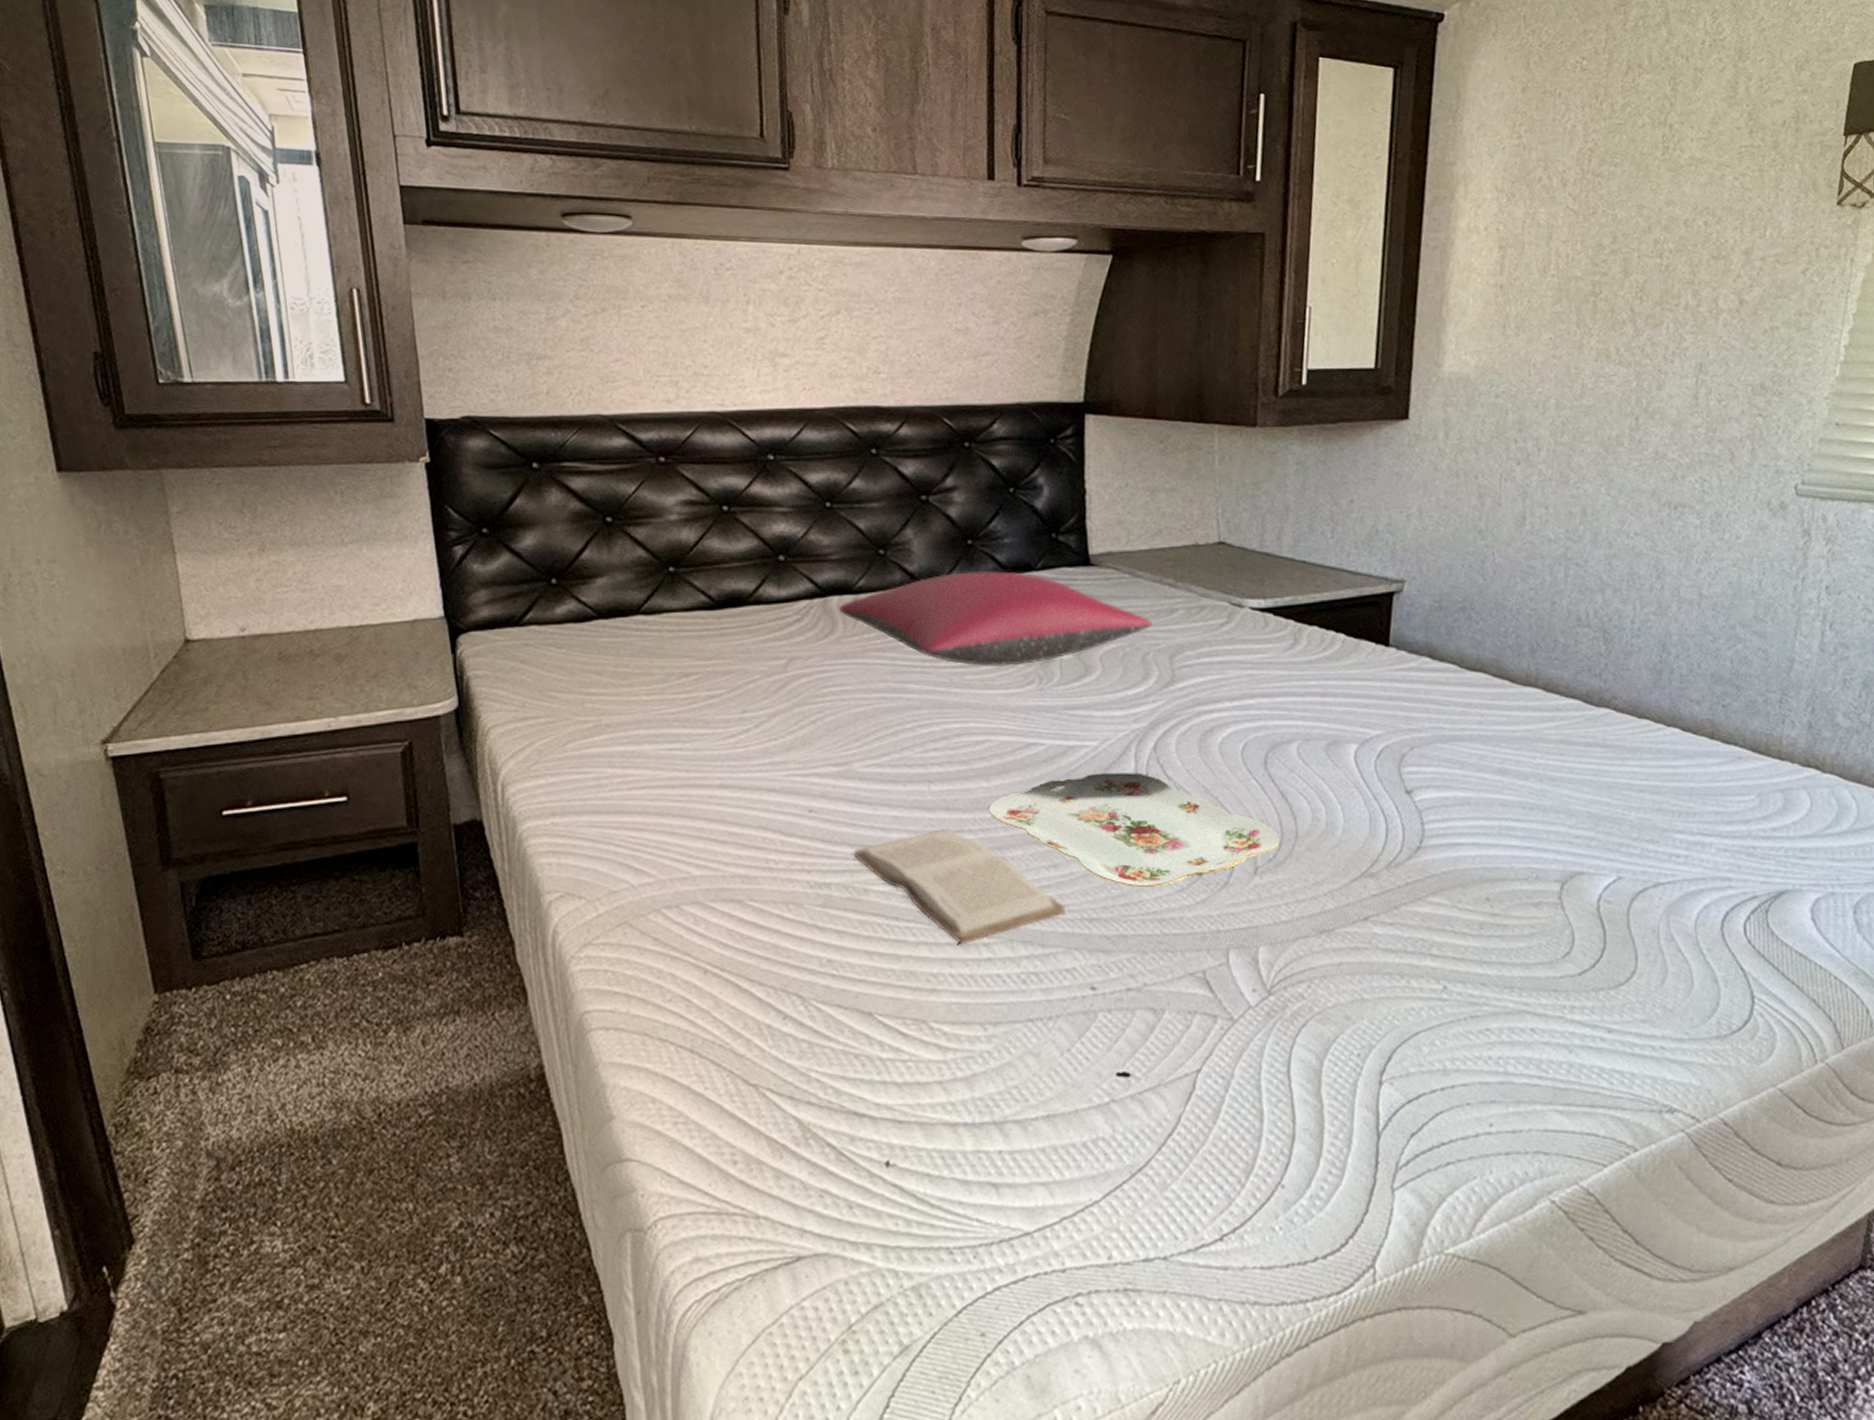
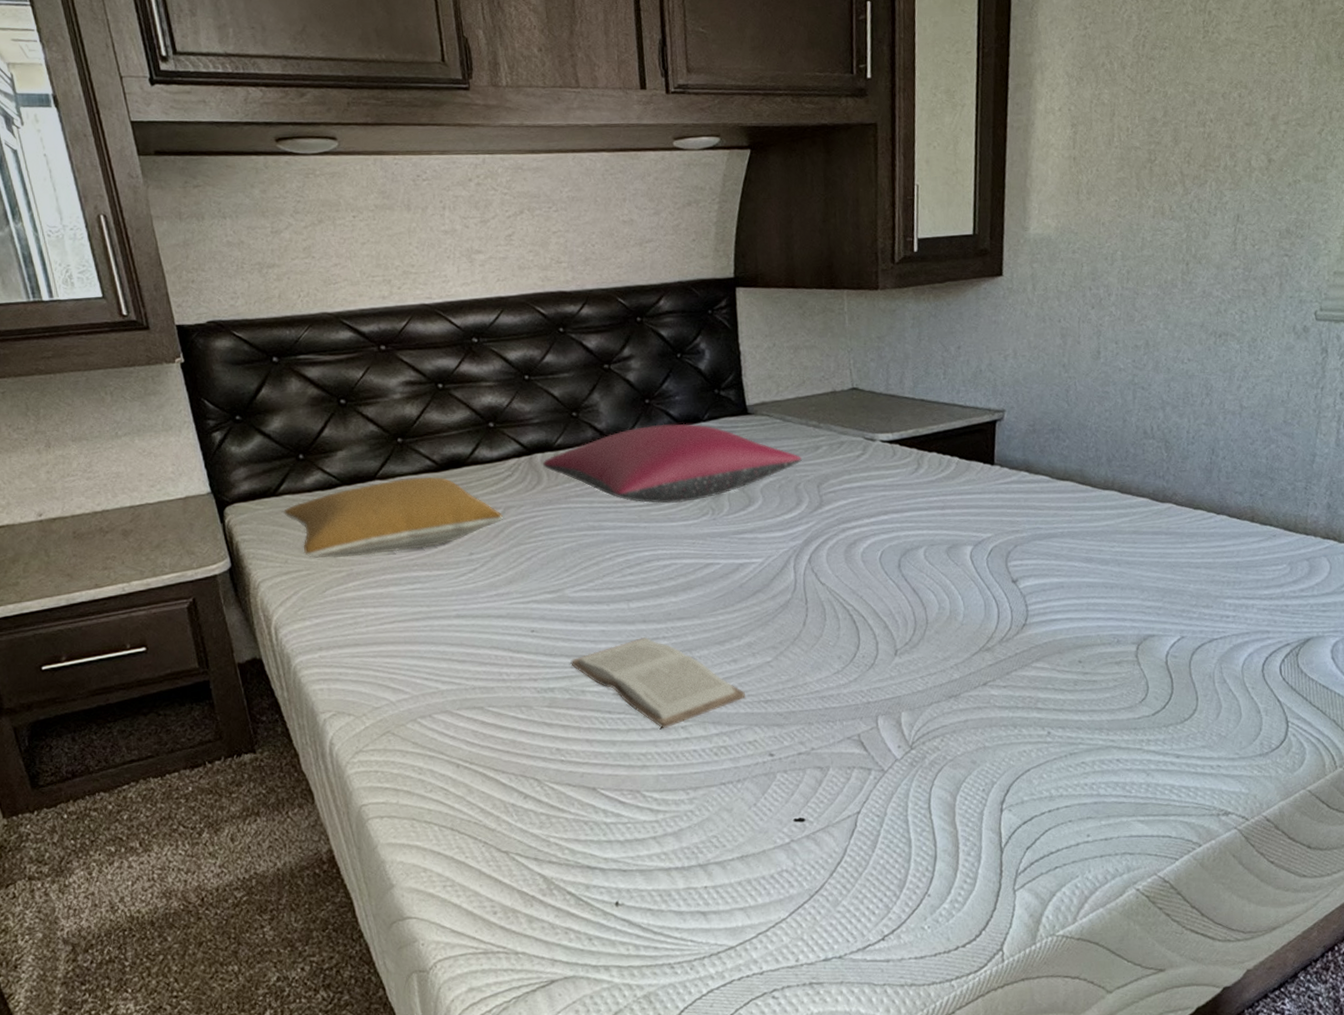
pillow: none [527,615,786,705] -> present [284,477,503,558]
serving tray: present [988,773,1279,888] -> none [677,581,913,673]

